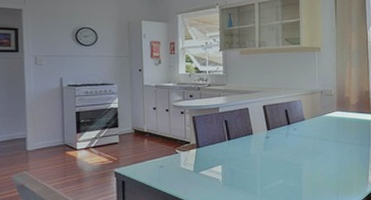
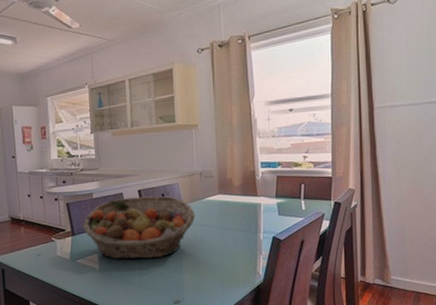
fruit basket: none [207,111,316,171] -> present [82,195,196,260]

